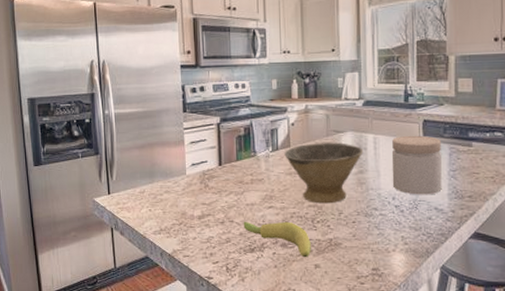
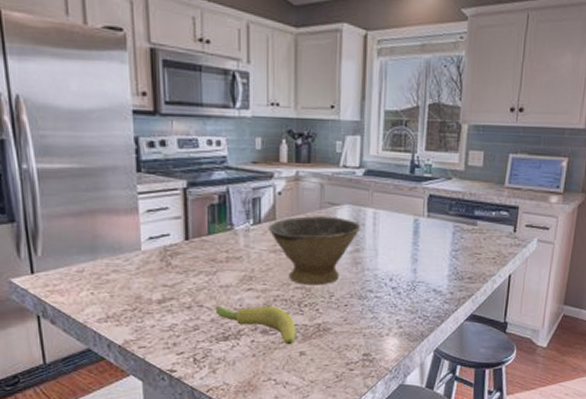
jar: present [391,135,442,195] -> none [390,211,445,276]

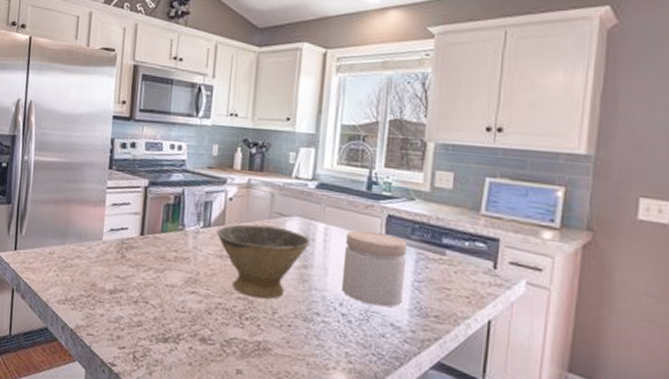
banana: present [215,305,296,345] -> none [159,304,235,360]
jar: none [390,211,445,276] -> present [341,230,407,307]

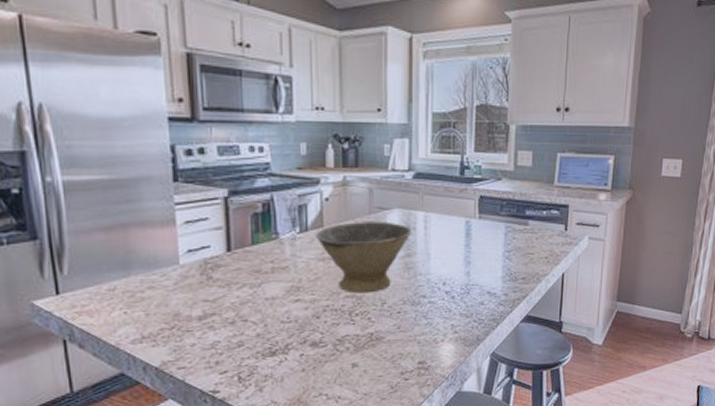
jar: present [341,230,407,307] -> none [443,213,497,279]

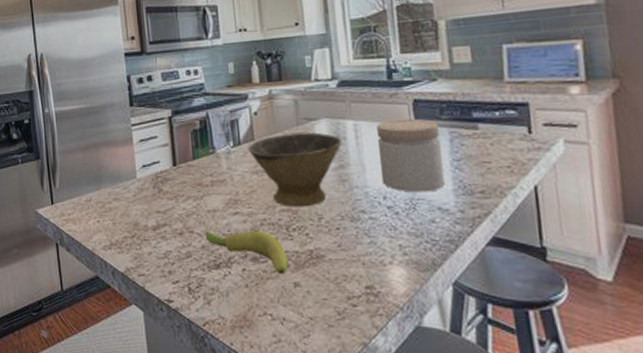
banana: none [261,316,348,357] -> present [205,230,288,275]
jar: none [443,213,497,279] -> present [377,118,445,193]

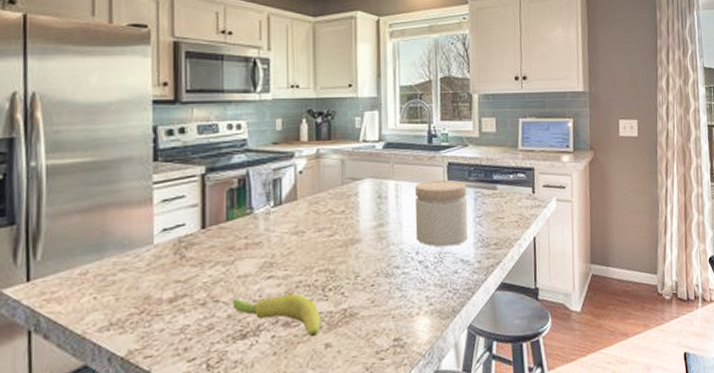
bowl: present [248,132,343,207] -> none [289,192,384,267]

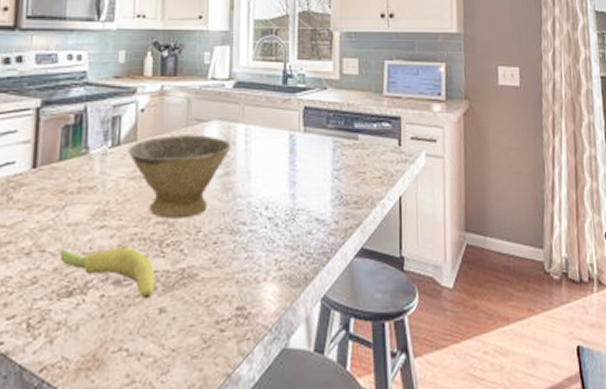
bowl: none [289,192,384,267] -> present [128,135,232,219]
jar: present [414,179,468,247] -> none [265,125,324,203]

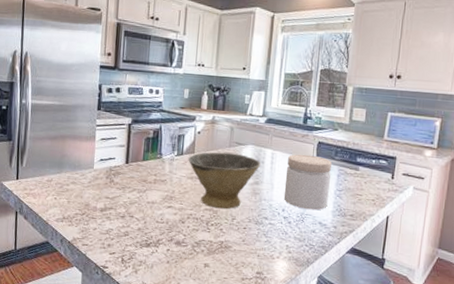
banana: present [60,246,156,299] -> none [142,217,203,257]
jar: none [265,125,324,203] -> present [283,154,332,210]

